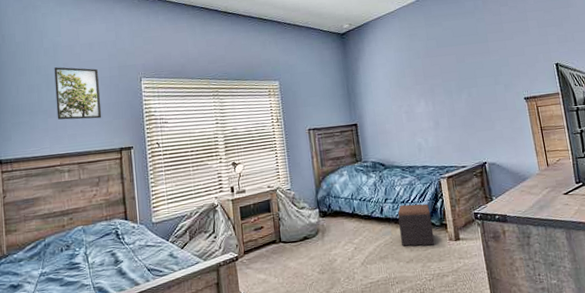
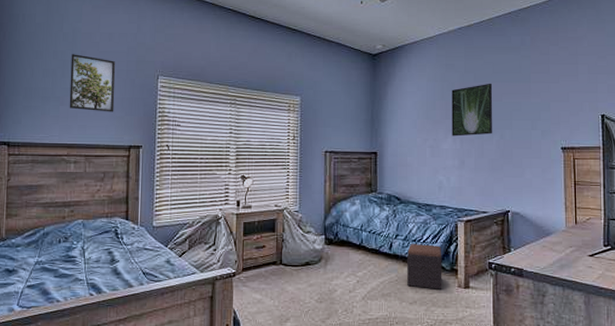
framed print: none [417,47,461,100] -> present [451,83,493,137]

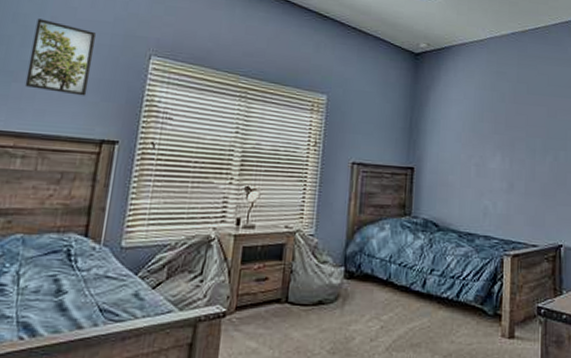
footstool: present [407,244,442,290] -> none [442,281,485,340]
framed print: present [451,83,493,137] -> none [500,96,547,155]

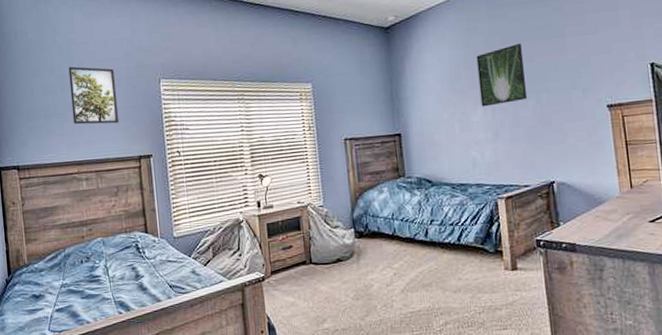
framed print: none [500,96,547,155] -> present [476,42,528,107]

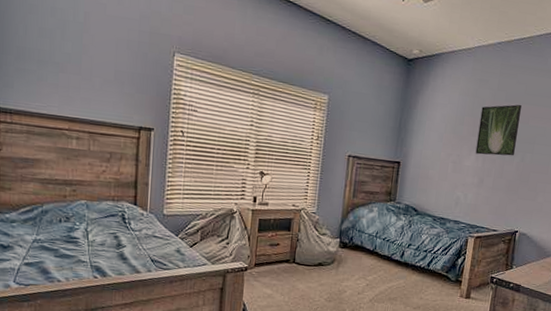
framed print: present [68,66,119,125] -> none [70,14,126,88]

